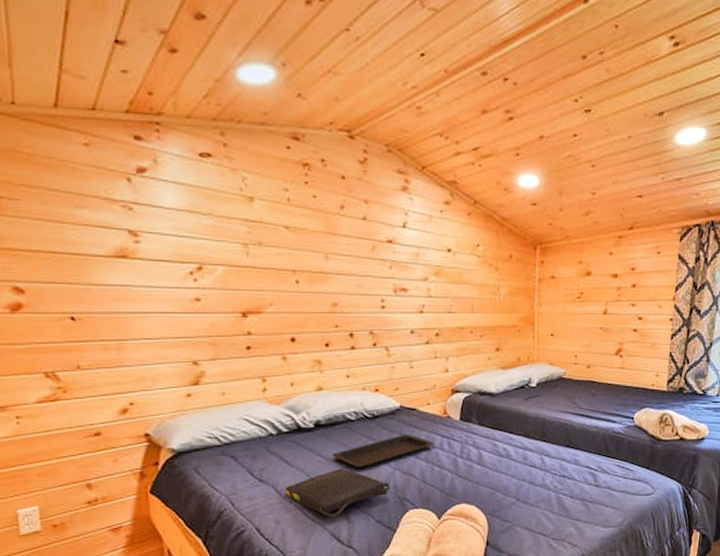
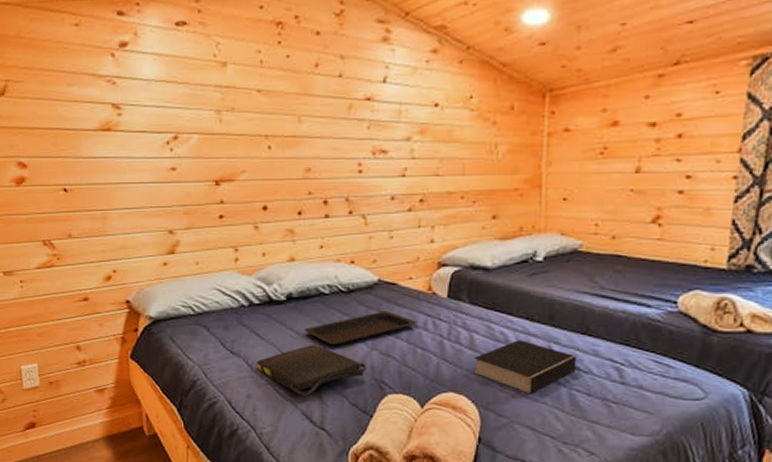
book: none [482,454,564,500] -> present [474,340,578,394]

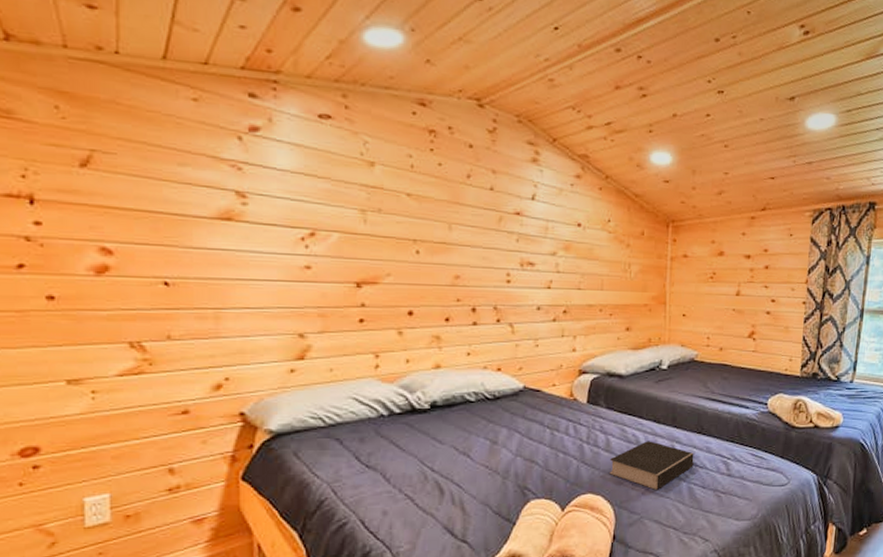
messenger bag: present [257,345,366,396] -> none [396,454,510,508]
serving tray: present [304,311,417,346] -> none [448,417,560,454]

